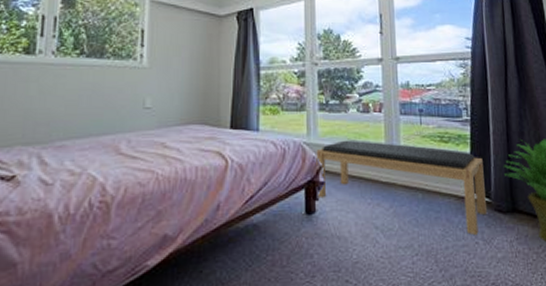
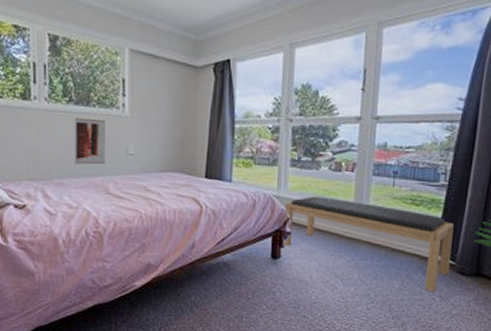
wall art: none [80,71,122,123] -> present [74,118,106,165]

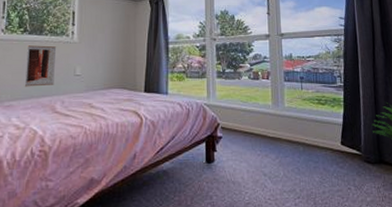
bench: present [283,196,454,293] -> none [215,102,358,183]

